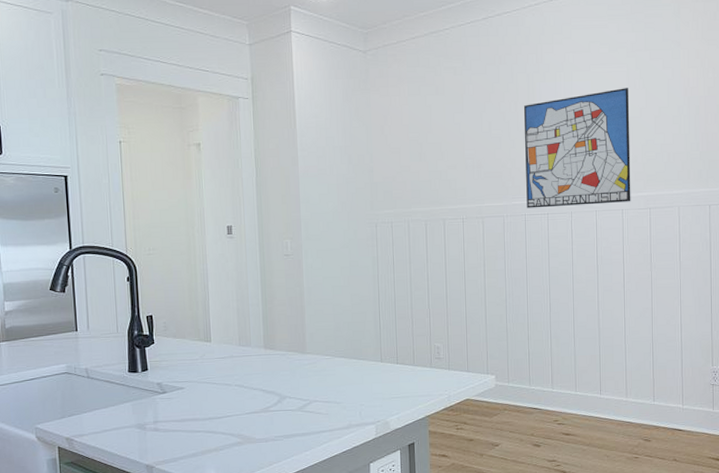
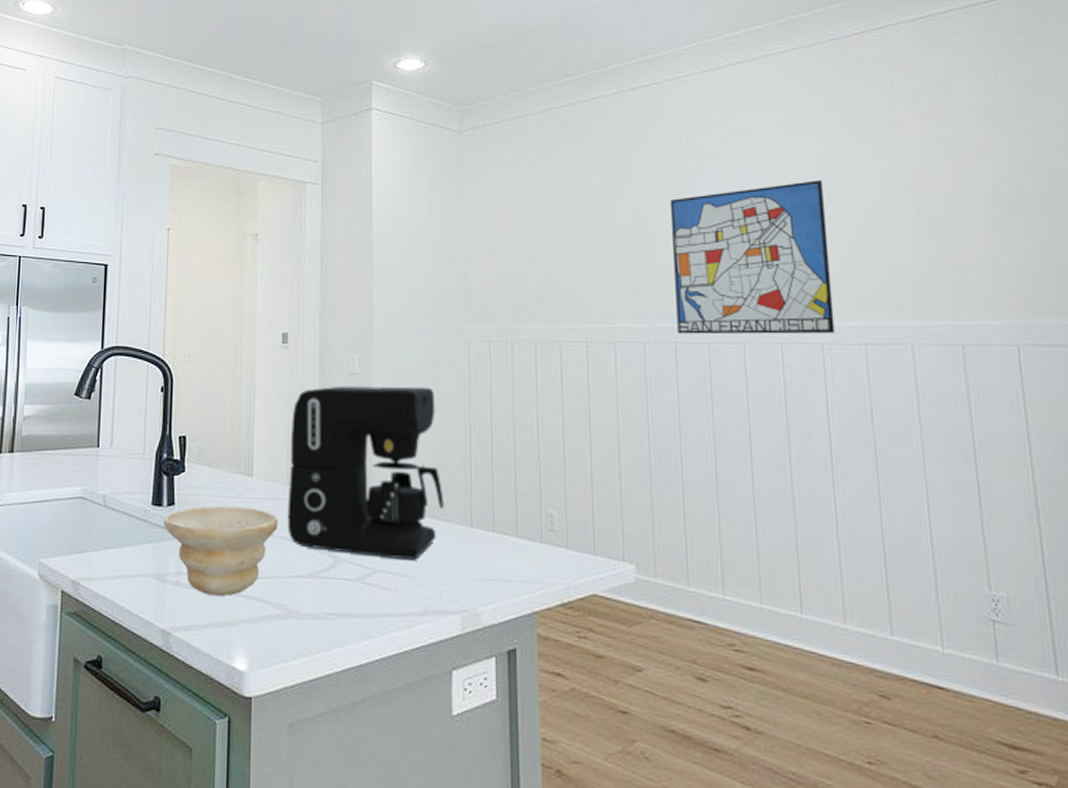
bowl: none [140,366,234,435] -> present [164,506,278,597]
coffee maker: none [239,261,361,392] -> present [287,386,444,560]

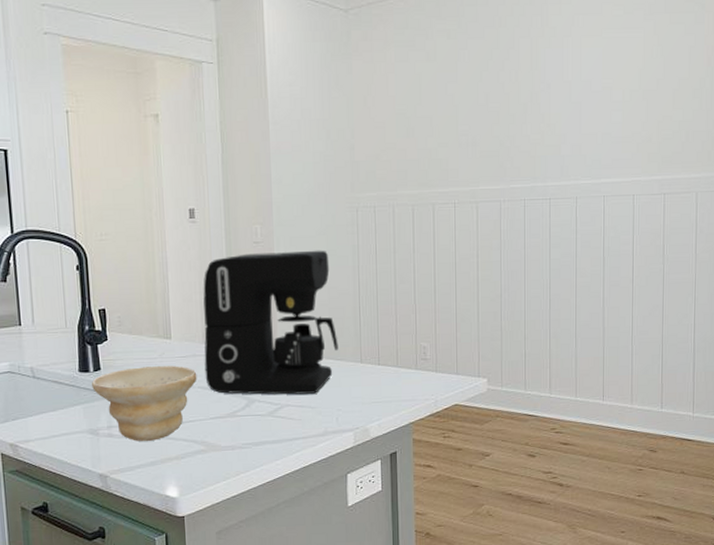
wall art: present [669,180,835,335] -> none [525,56,645,193]

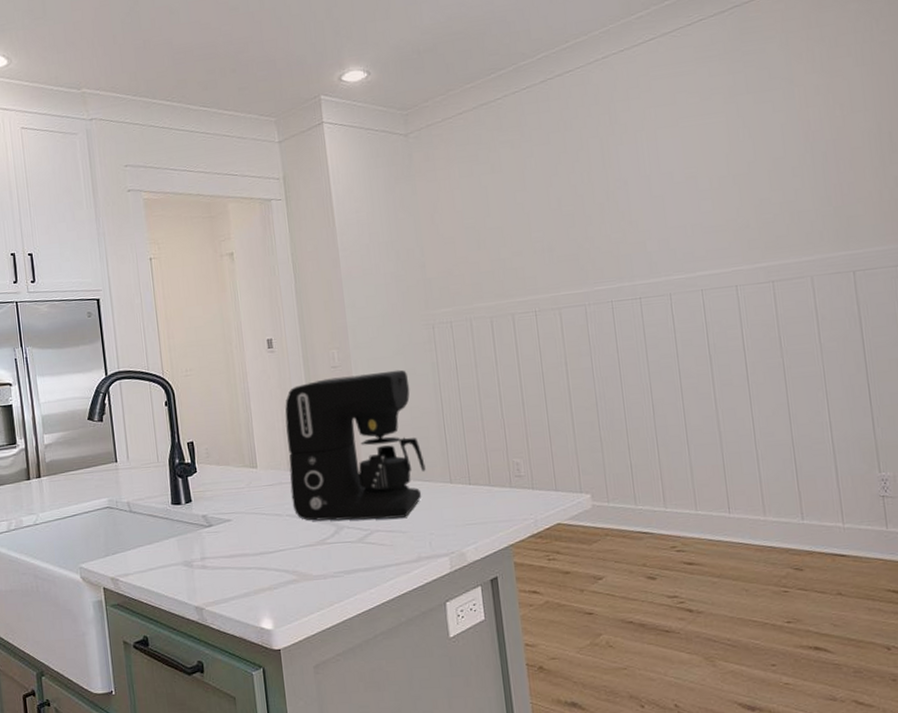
bowl: present [92,366,197,442] -> none [184,494,285,573]

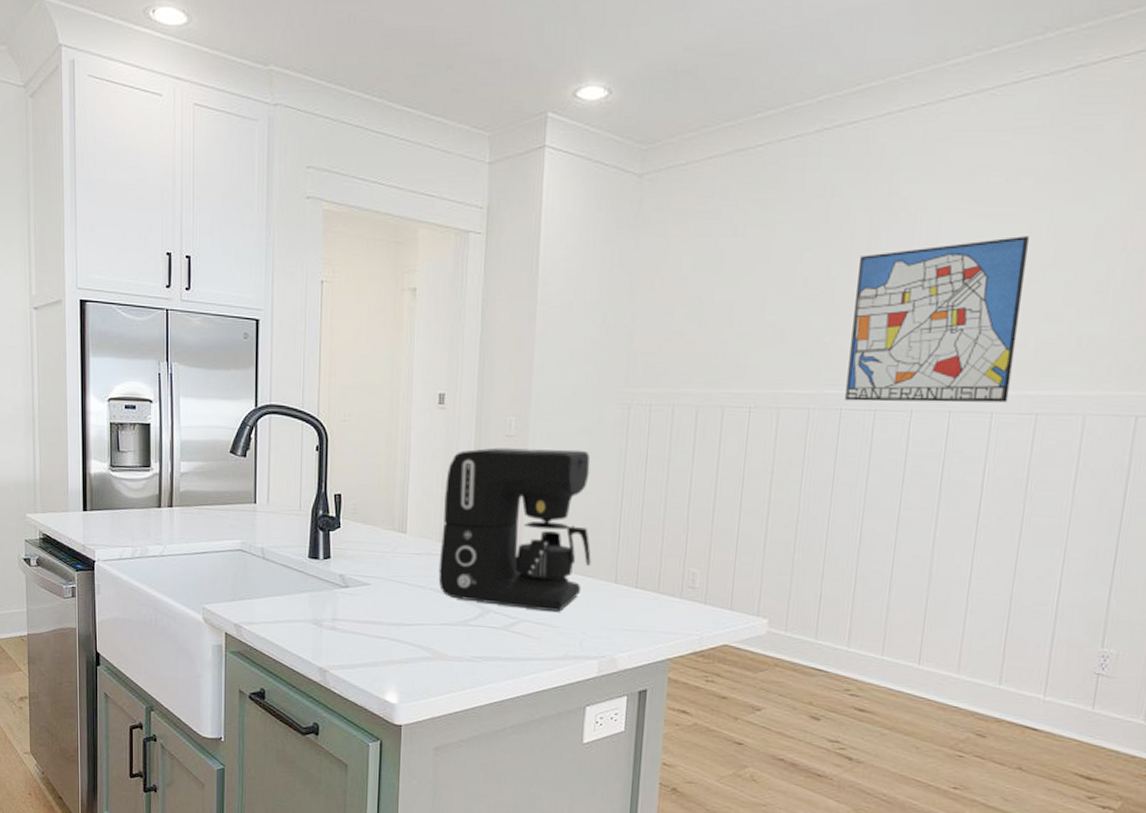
wall art: none [598,140,747,294] -> present [845,236,1029,403]

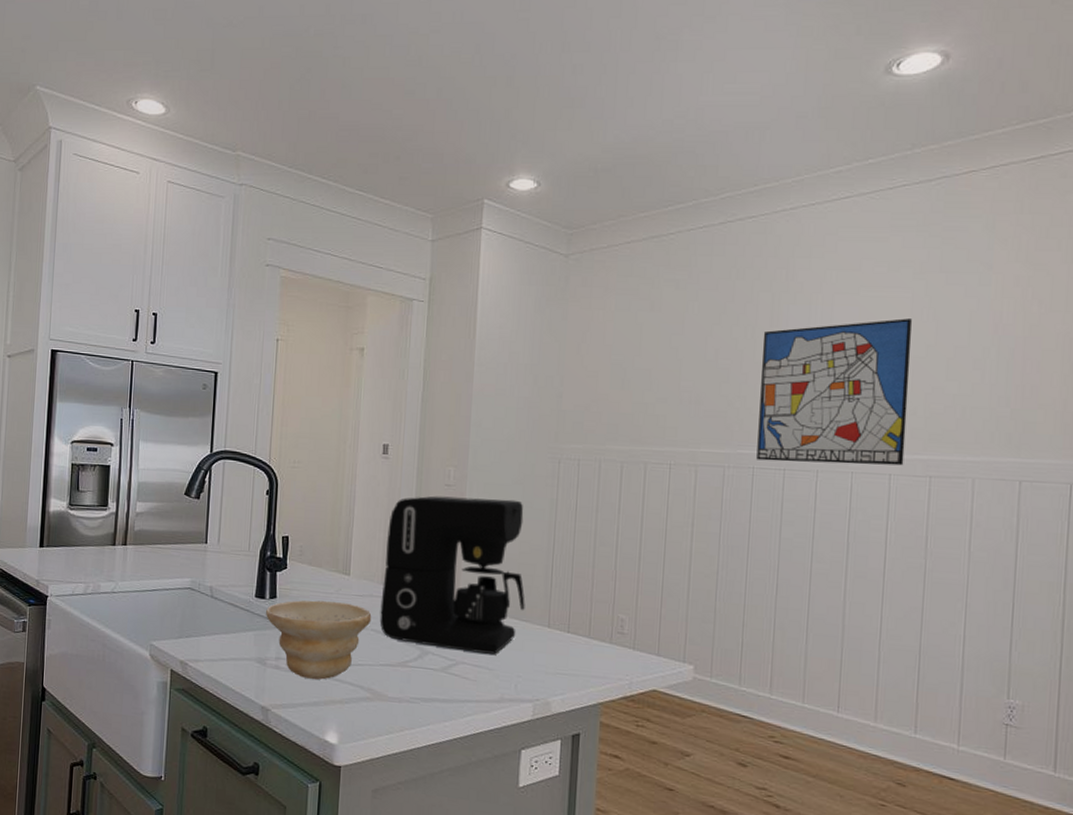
bowl: none [320,560,430,641] -> present [266,600,372,680]

